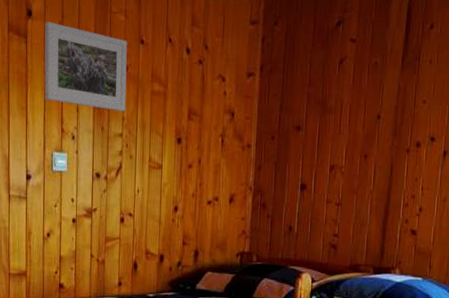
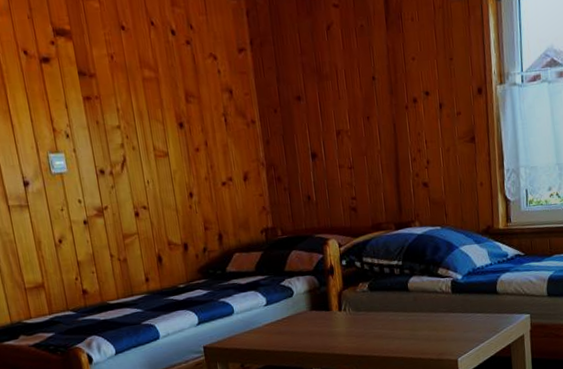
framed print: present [44,22,128,111] -> none [11,16,119,103]

